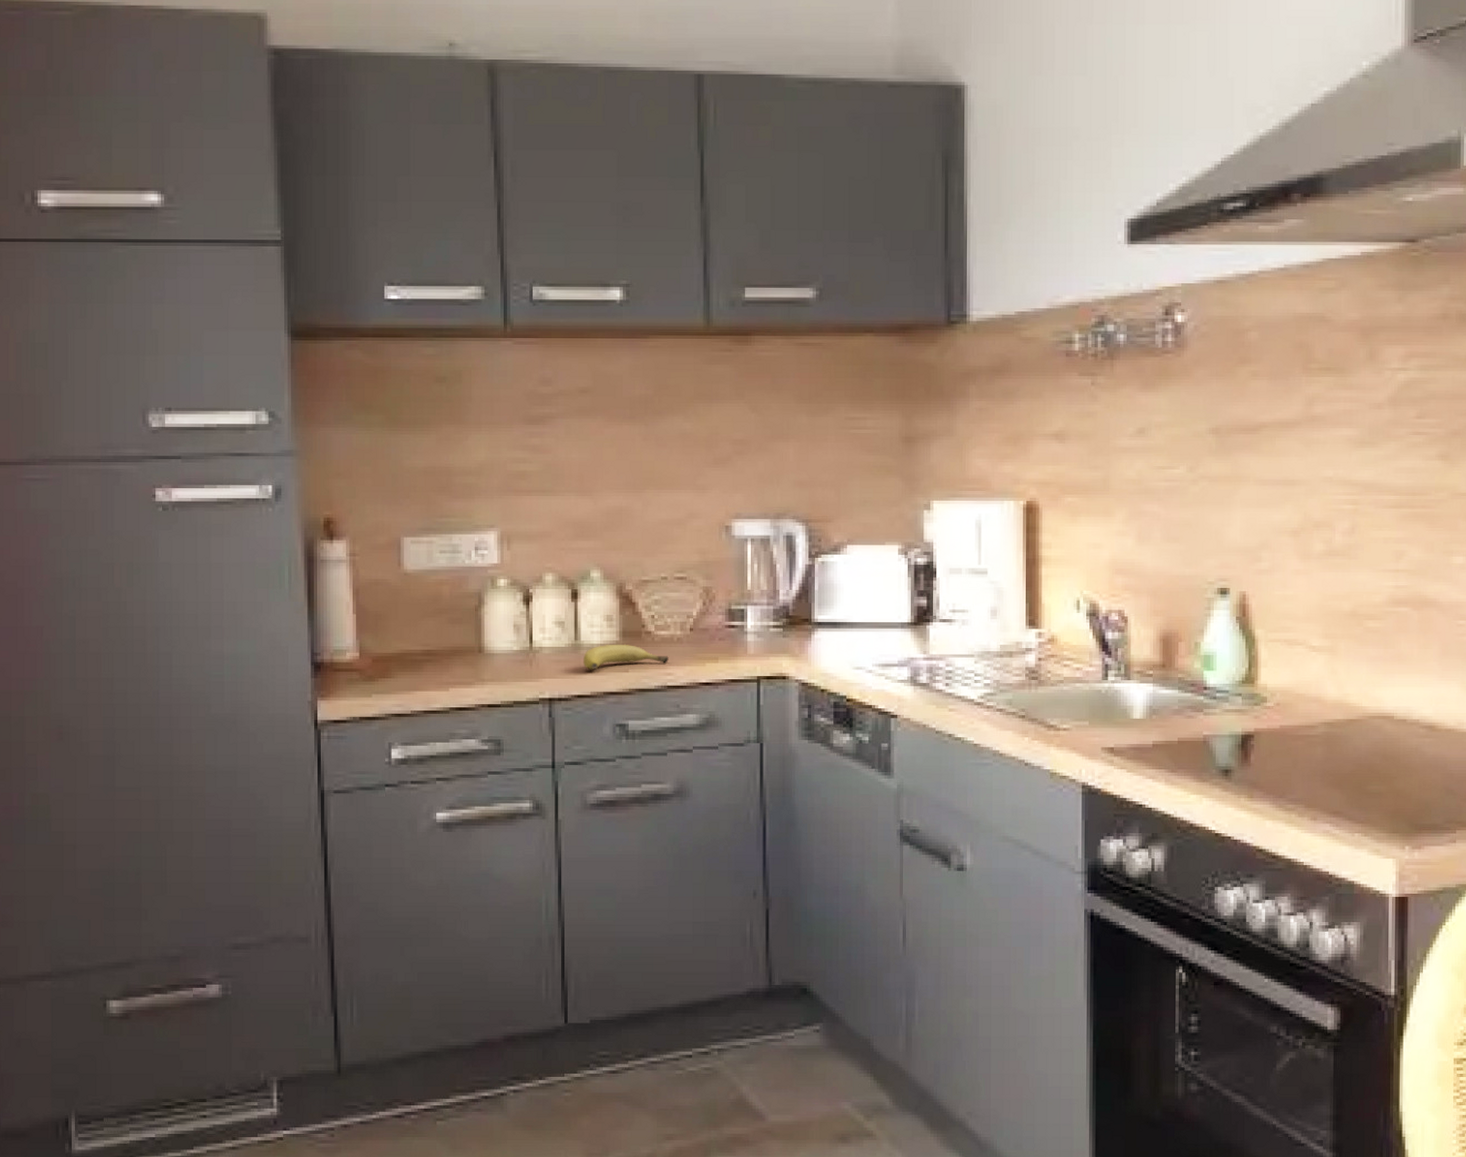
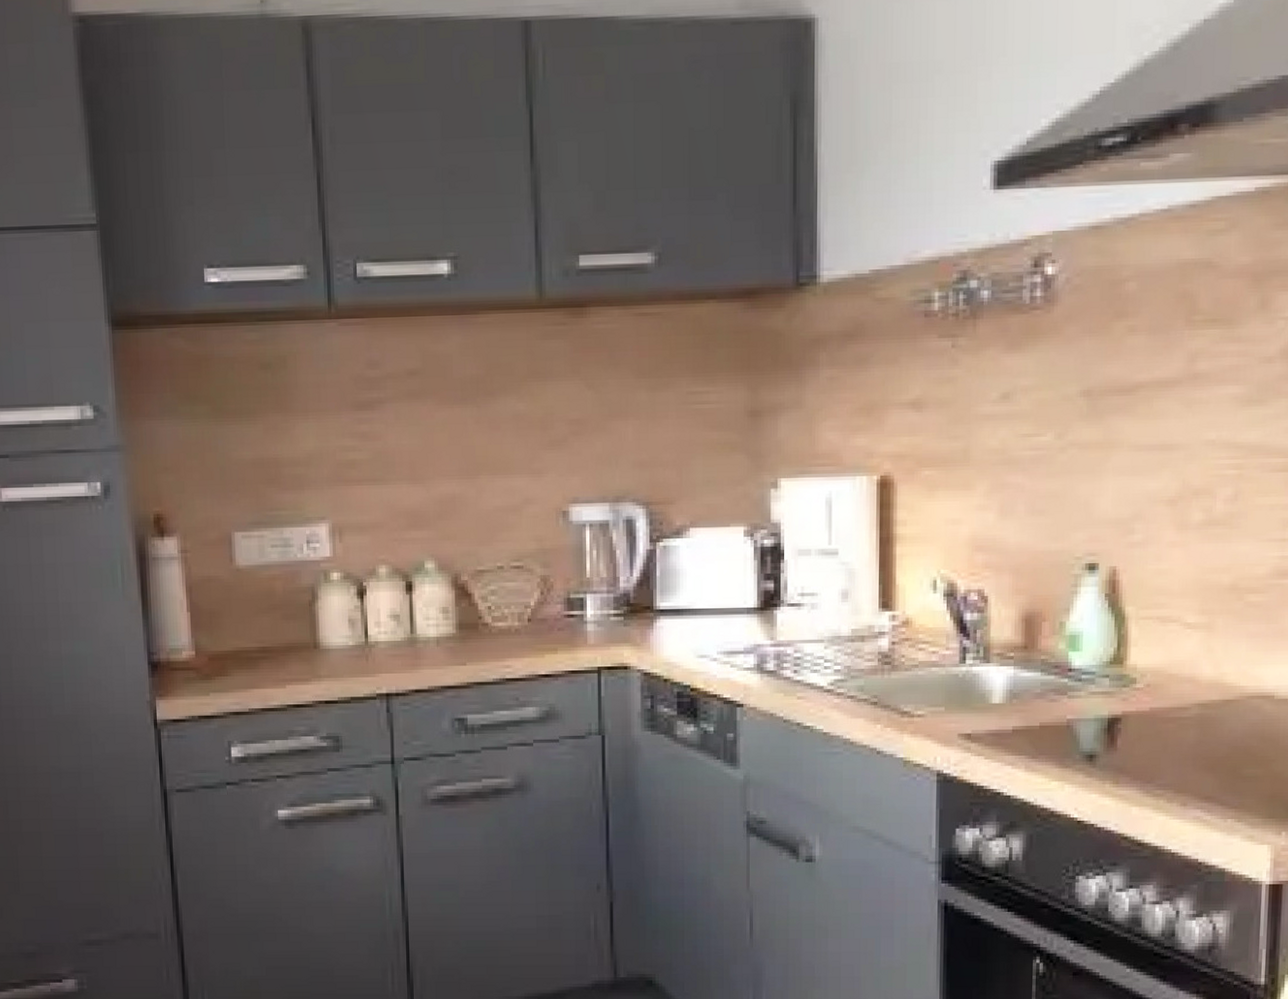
fruit: present [583,644,669,670] -> none [420,636,507,664]

